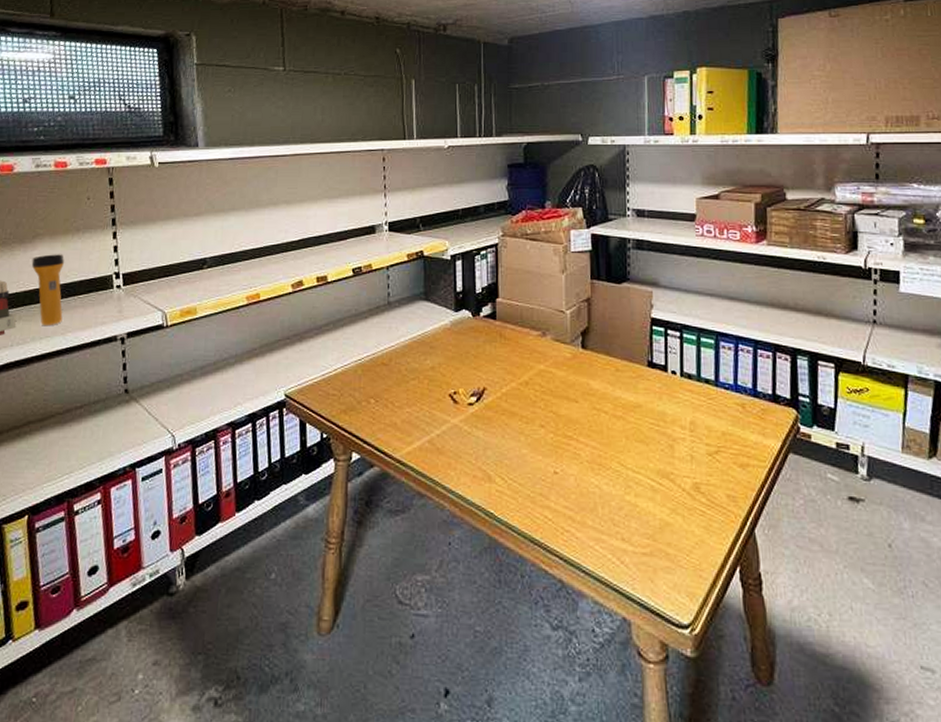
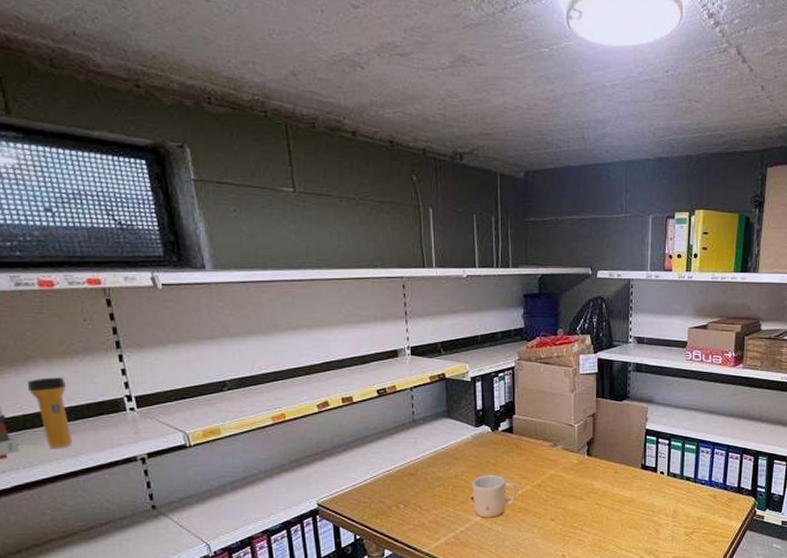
mug: none [450,367,500,420] -> present [472,474,517,518]

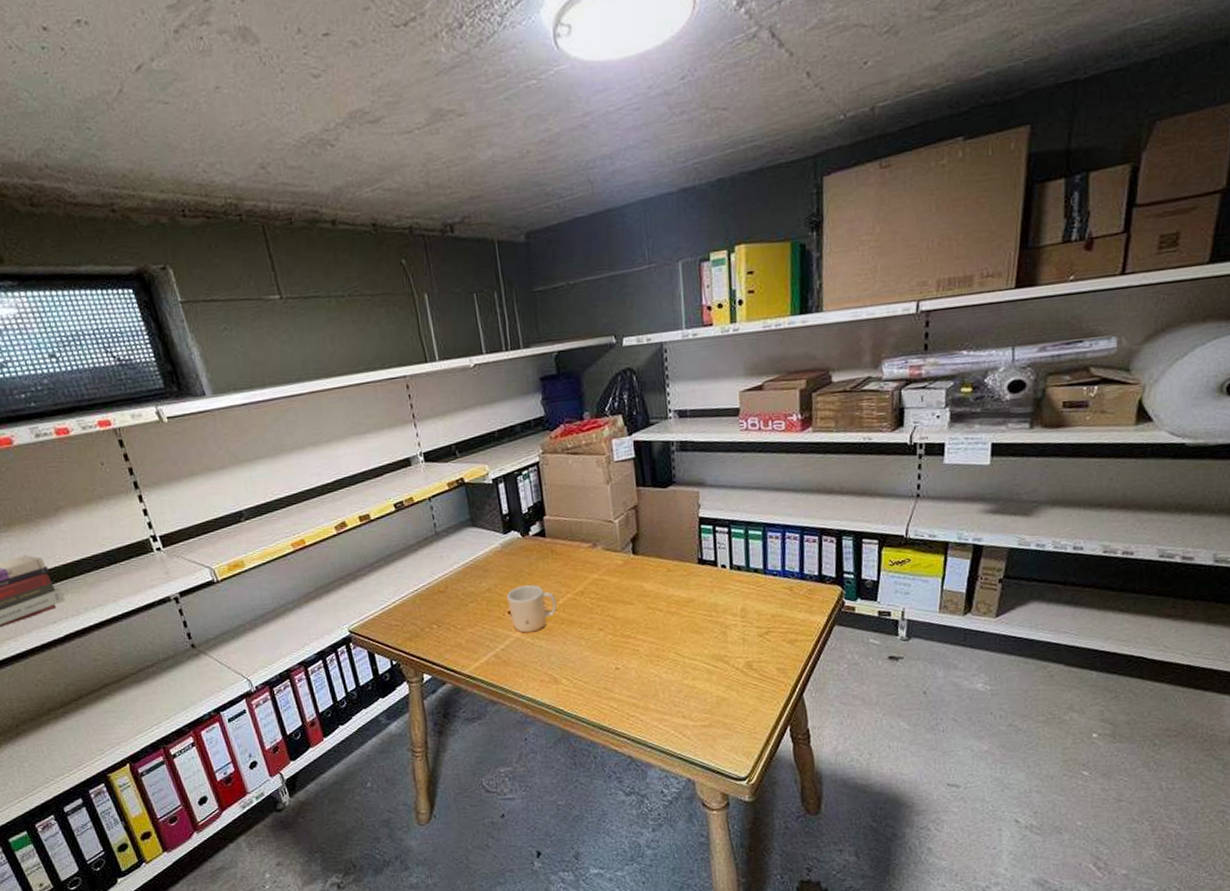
flashlight: present [27,377,73,449] -> none [61,524,111,596]

